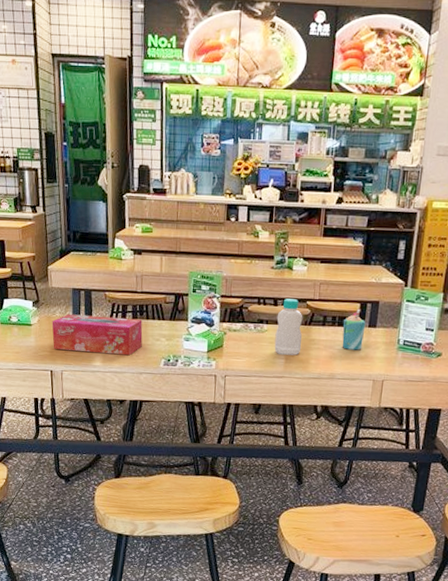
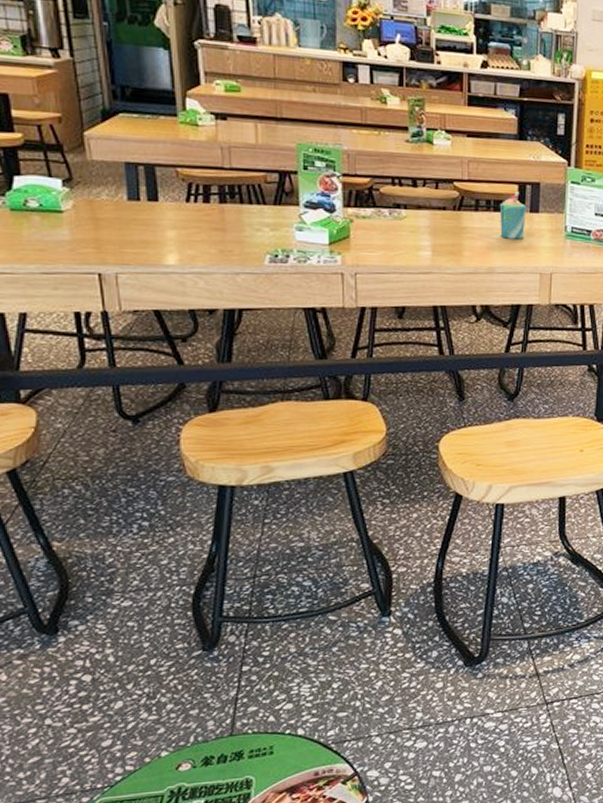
tissue box: present [52,314,143,356] -> none [95,196,236,251]
bottle: present [274,298,303,356] -> none [417,178,452,248]

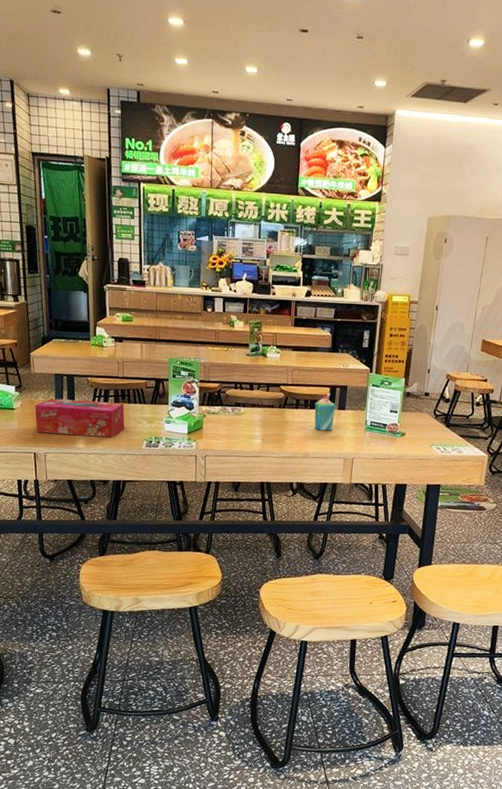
tissue box: none [95,196,236,251] -> present [34,398,125,438]

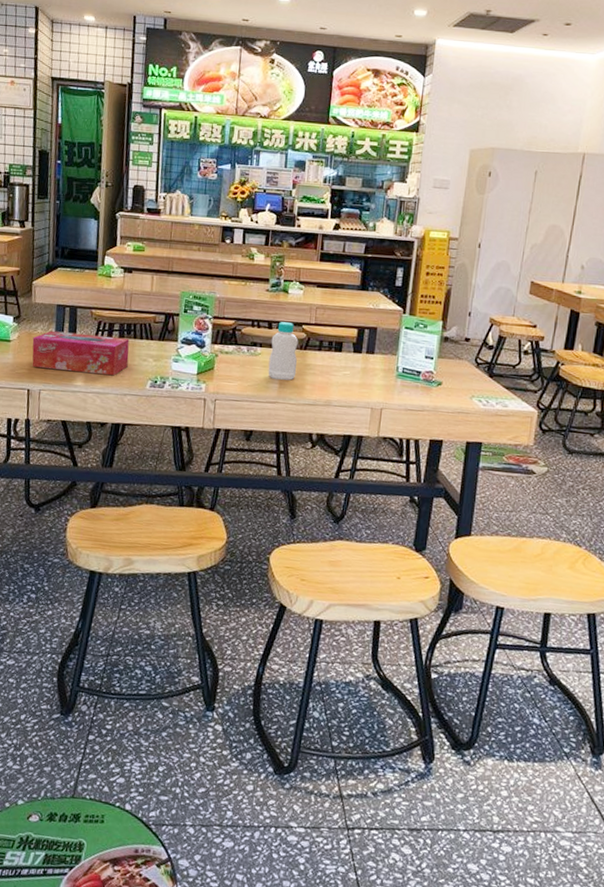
bottle: none [251,383,278,437] -> present [268,322,299,381]
milkshake: present [314,392,336,431] -> none [338,334,364,377]

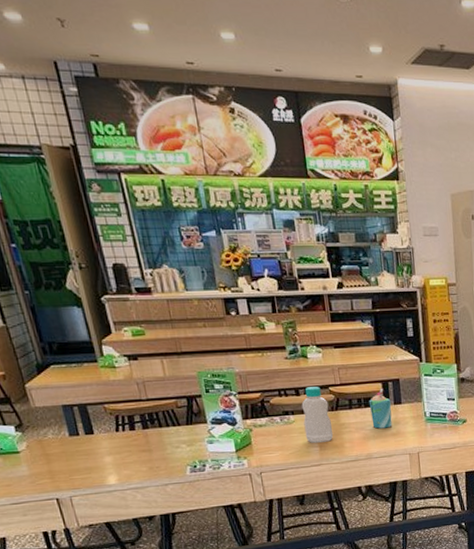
tissue box: present [32,330,130,376] -> none [44,428,161,475]
milkshake: none [338,334,364,377] -> present [368,388,393,429]

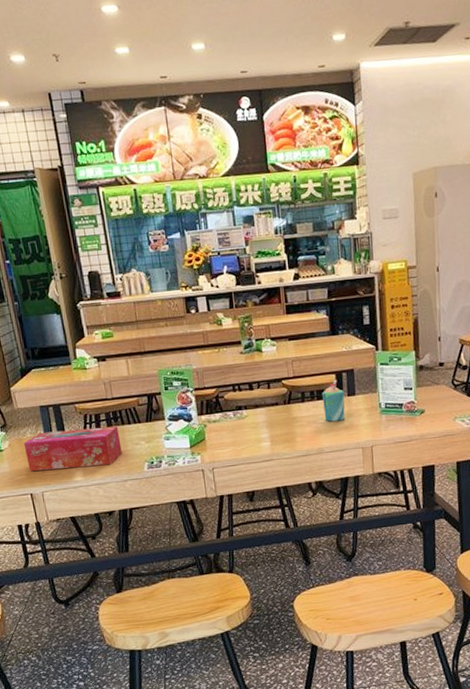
tissue box: none [44,428,161,475] -> present [23,425,122,471]
bottle: present [301,386,334,444] -> none [254,380,285,439]

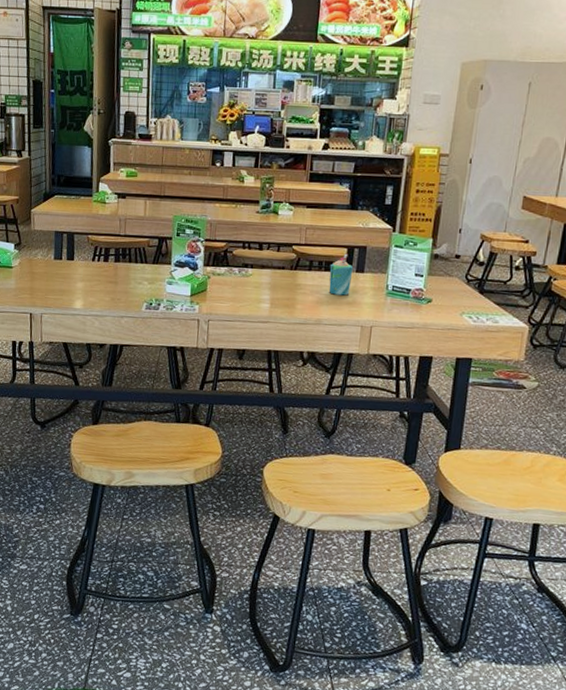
tissue box: present [23,425,122,471] -> none [33,256,125,299]

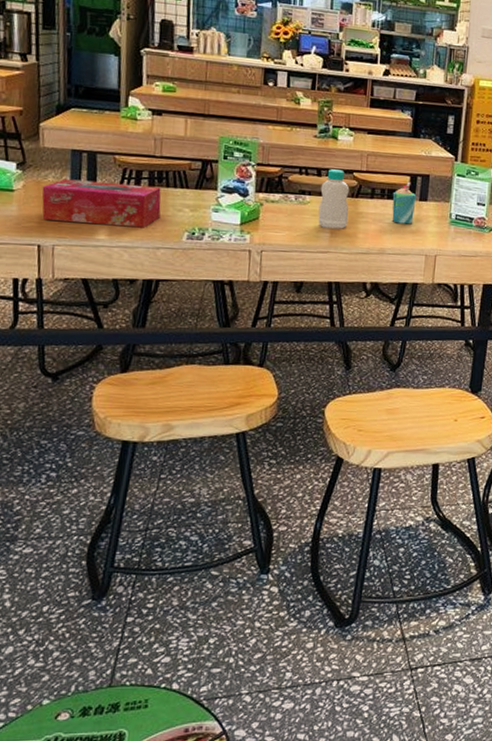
tissue box: none [33,256,125,299] -> present [41,178,161,228]
bottle: none [259,243,289,301] -> present [318,169,350,230]

